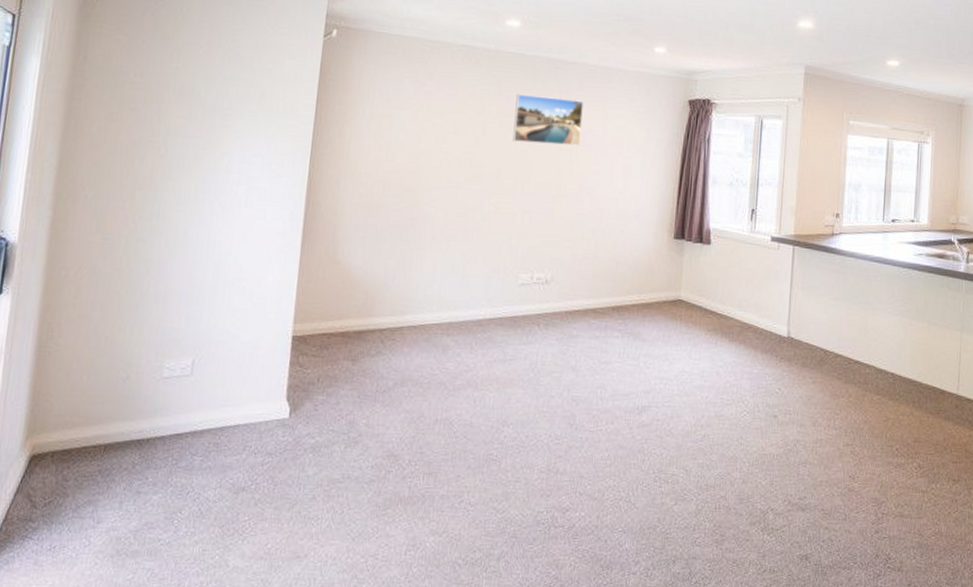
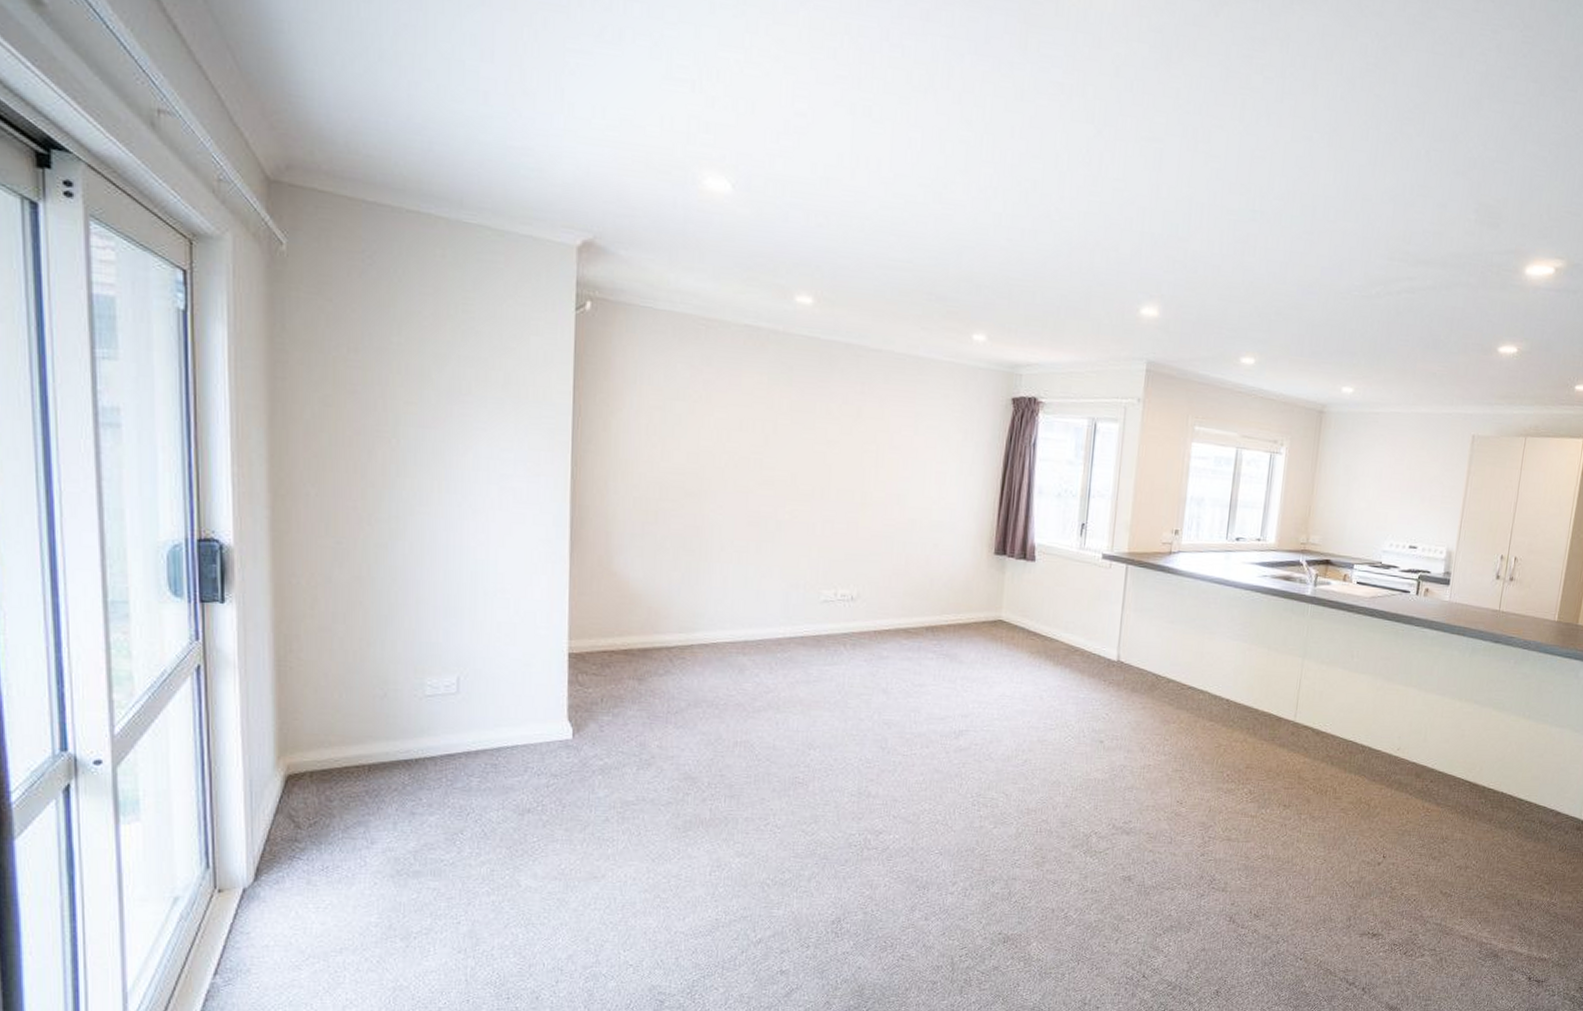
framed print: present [512,93,584,146] -> none [808,385,890,448]

